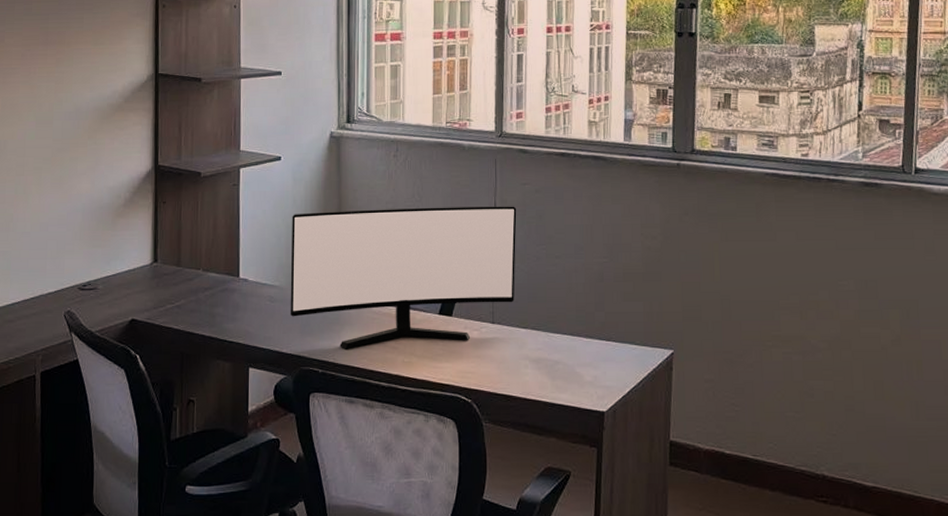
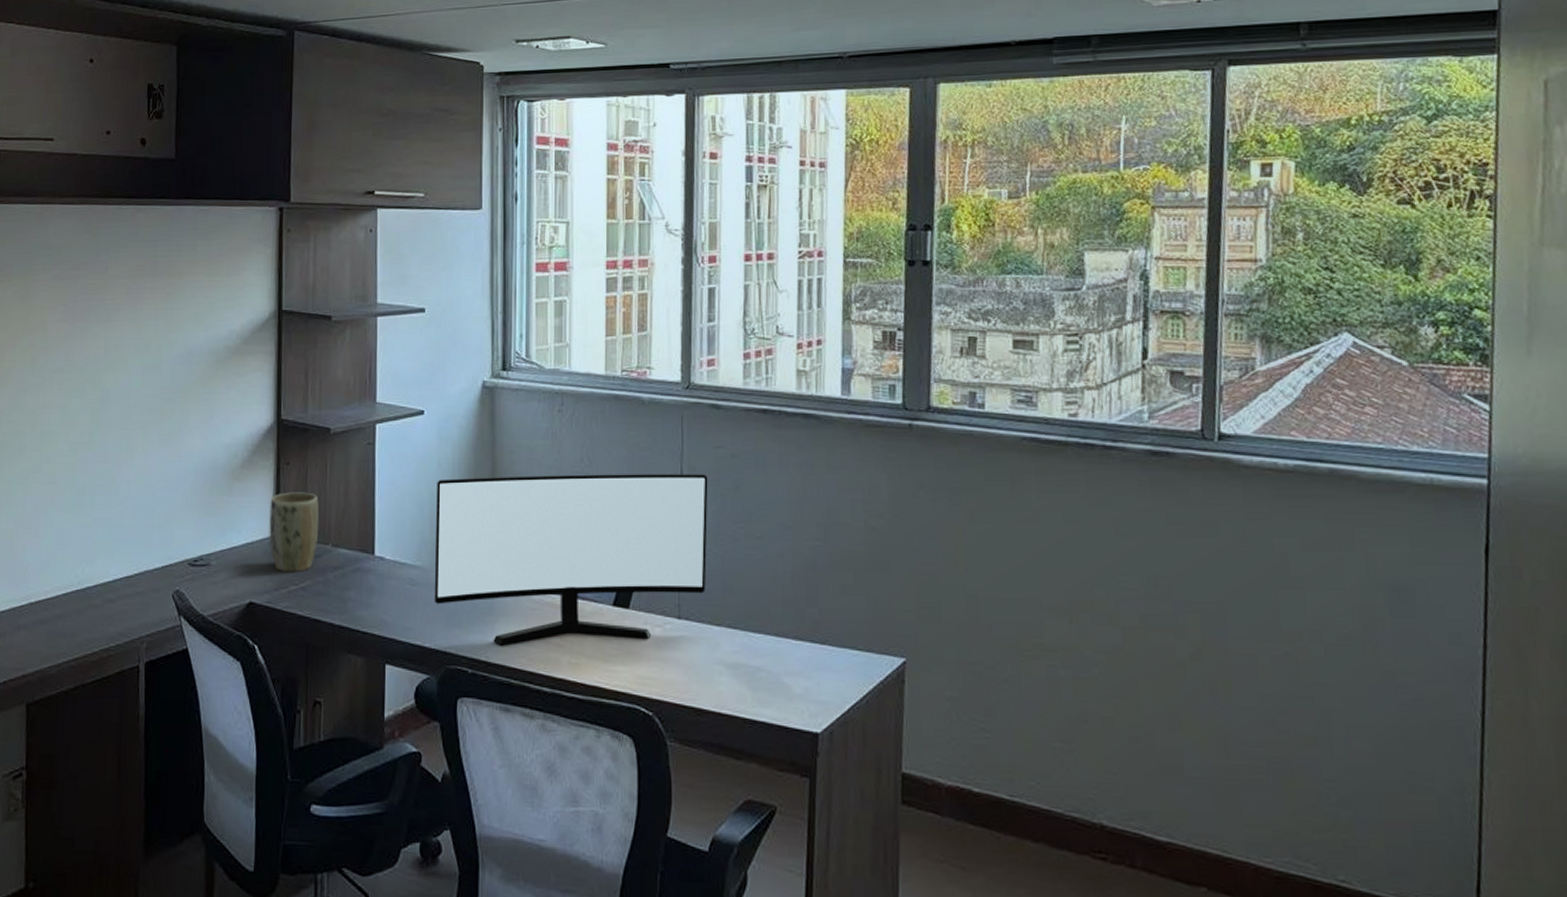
plant pot: none [148,226,192,294] -> present [269,492,320,573]

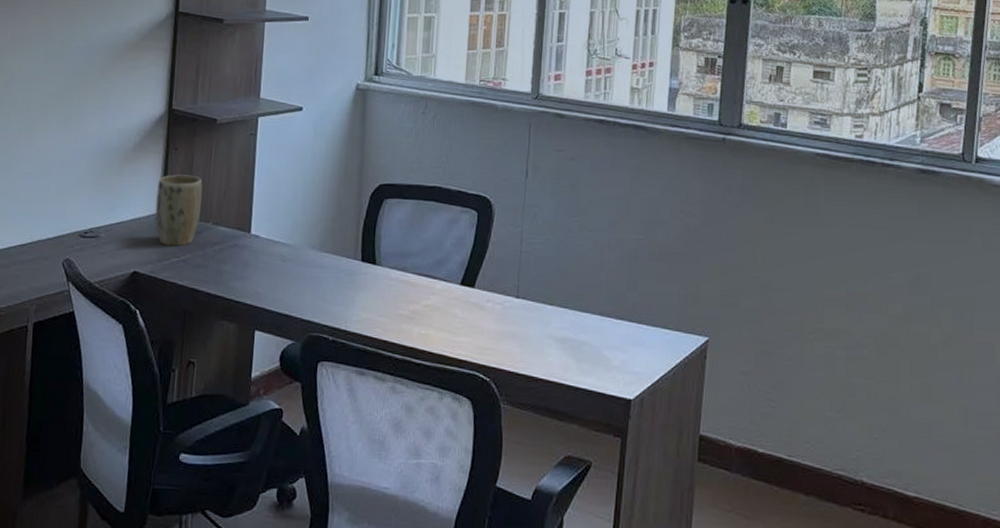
monitor: present [434,474,708,646] -> none [302,168,549,317]

